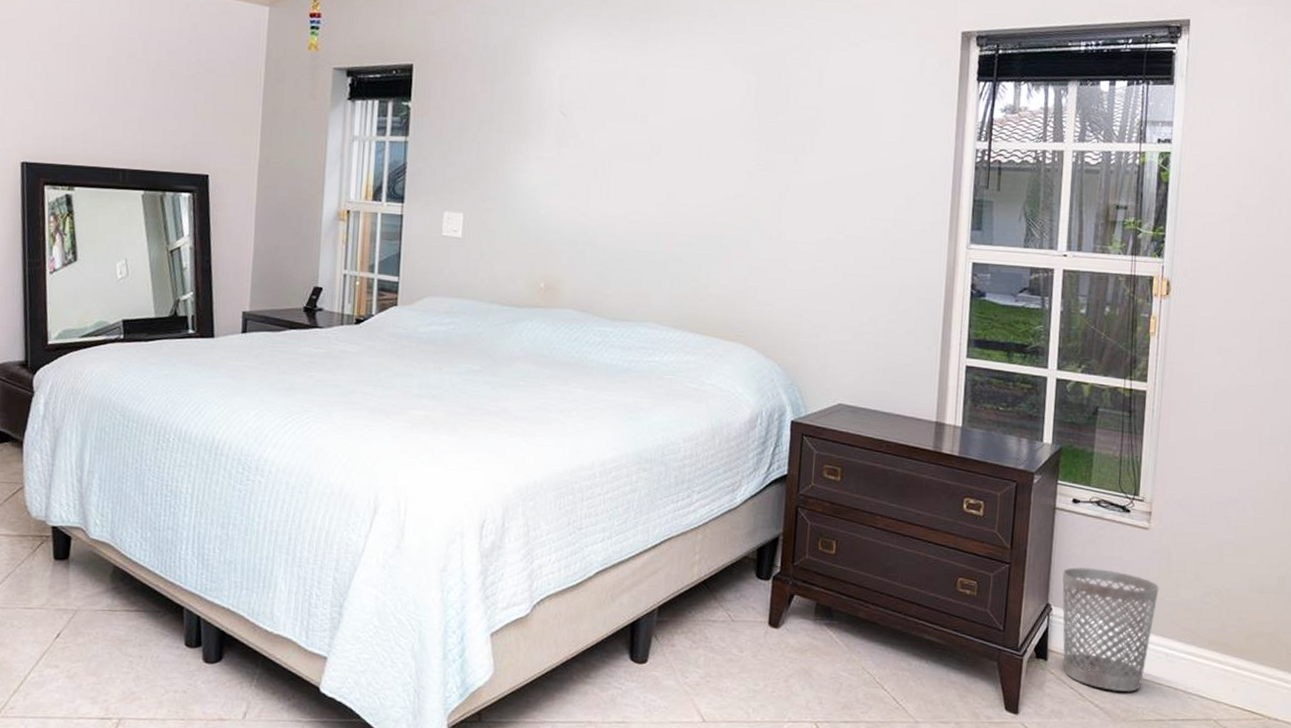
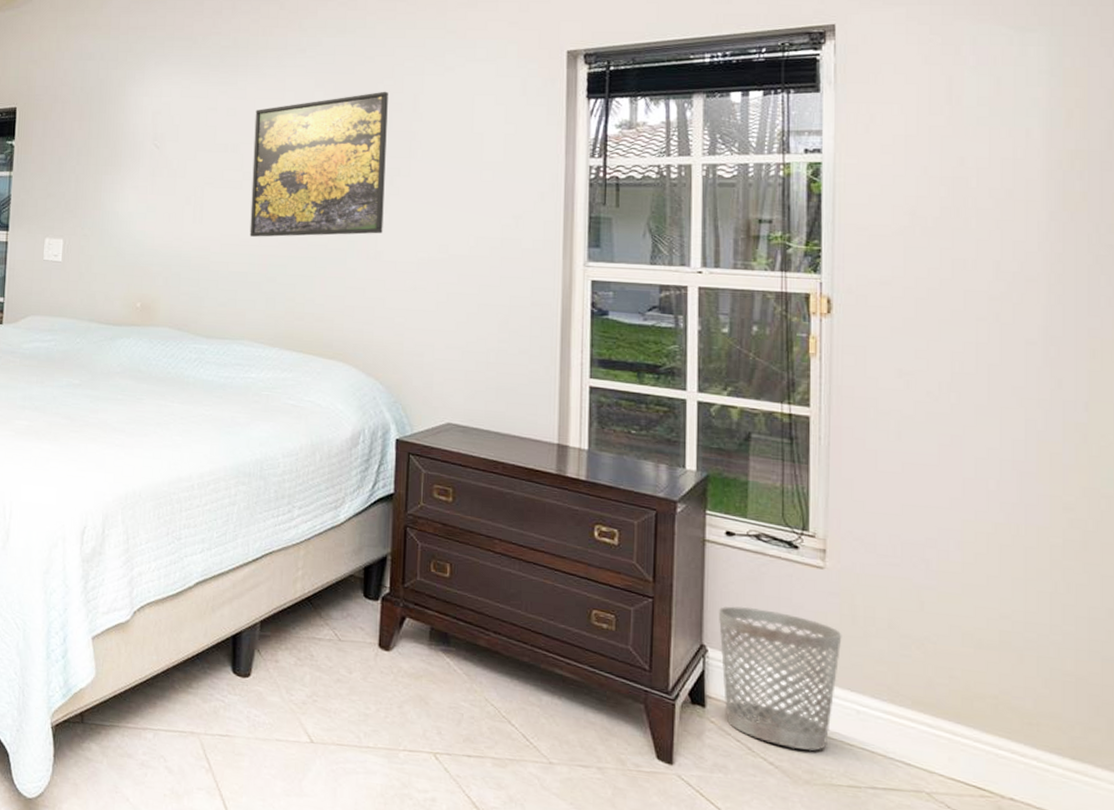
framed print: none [656,64,796,215] -> present [249,91,388,237]

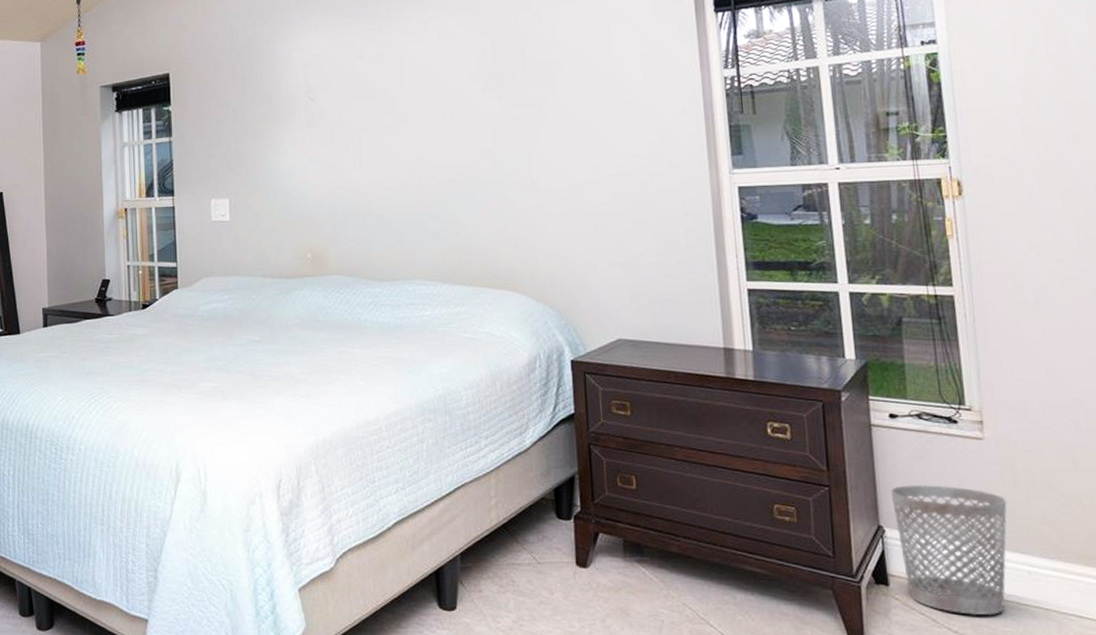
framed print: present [249,91,388,237] -> none [402,23,537,177]

